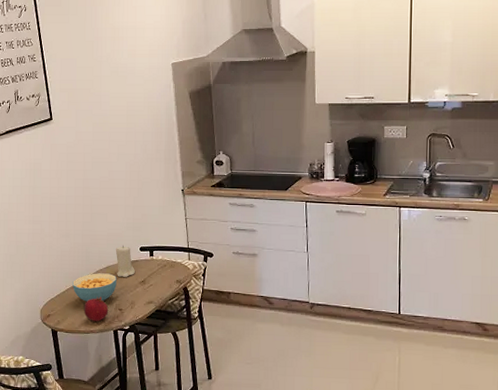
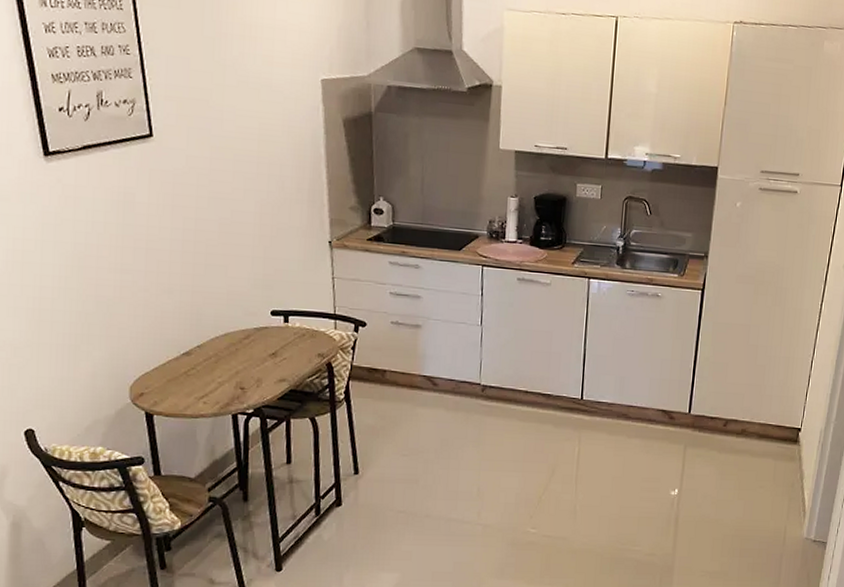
cereal bowl: present [72,273,117,302] -> none [176,341,238,378]
fruit: present [83,297,109,321] -> none [191,371,226,403]
candle: present [115,245,135,277] -> none [237,307,263,348]

